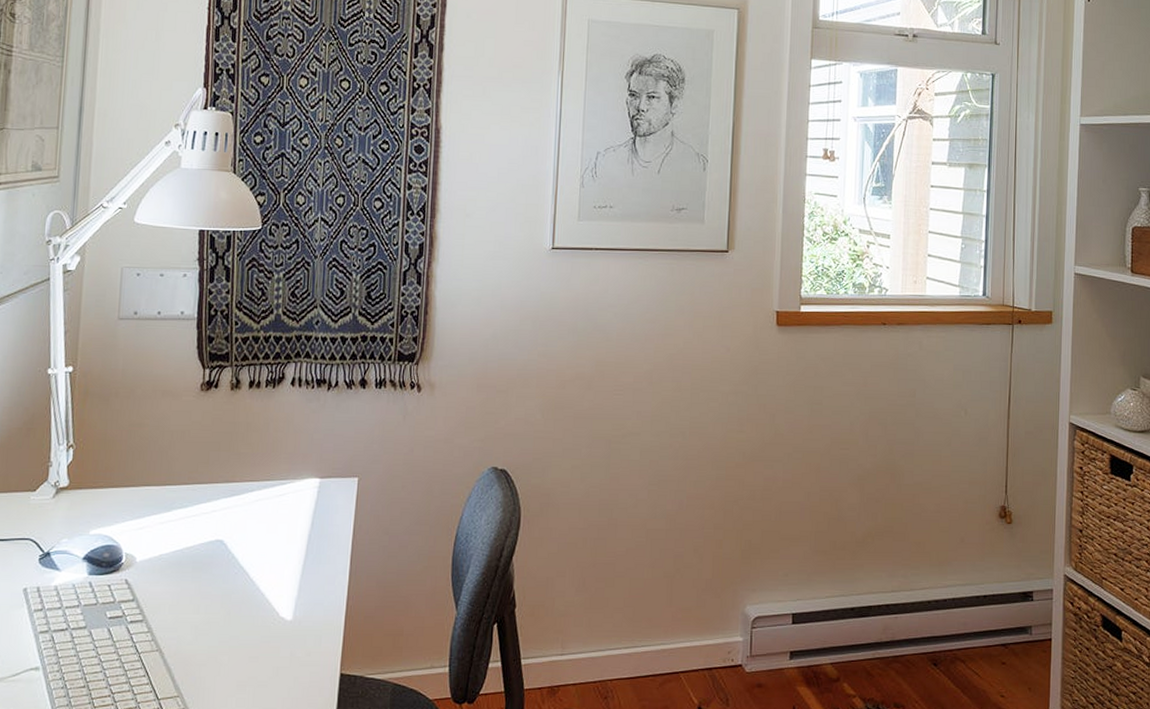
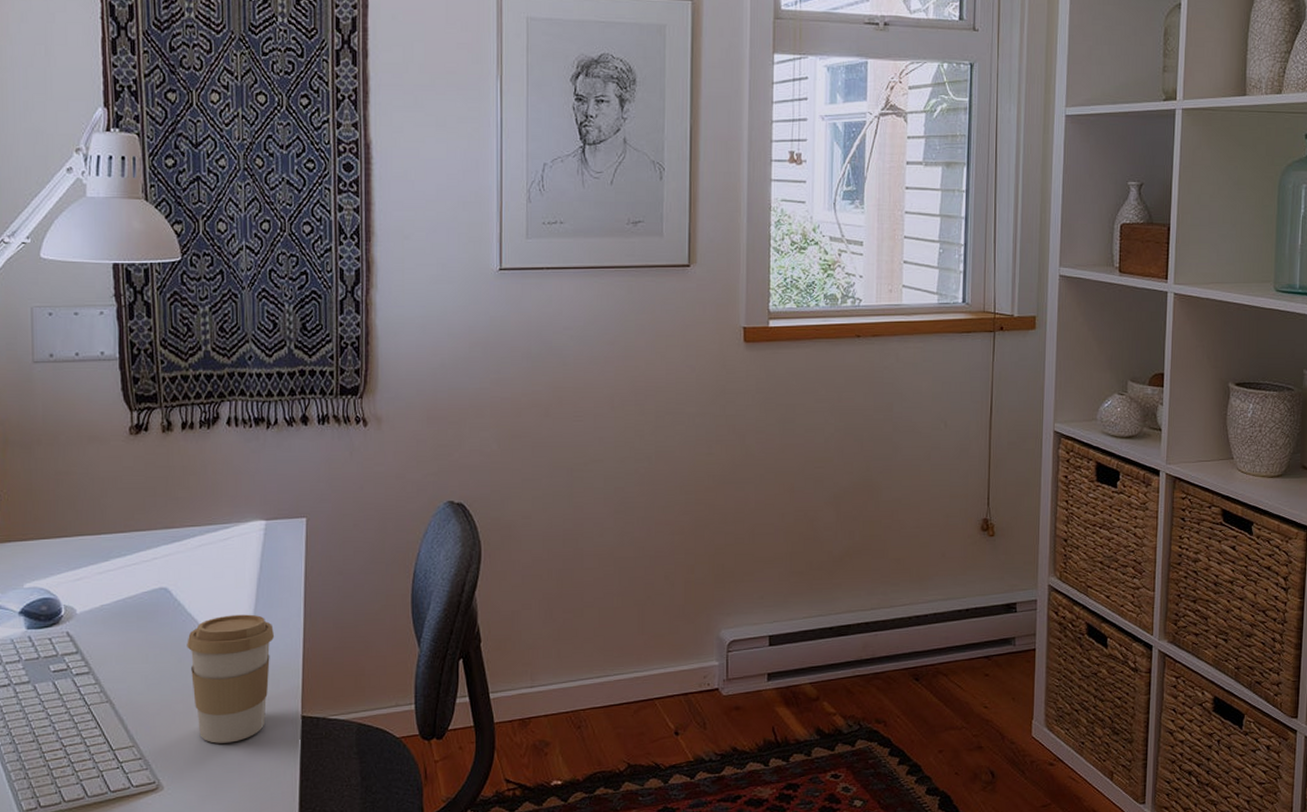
coffee cup: none [237,569,320,697] -> present [187,614,274,744]

